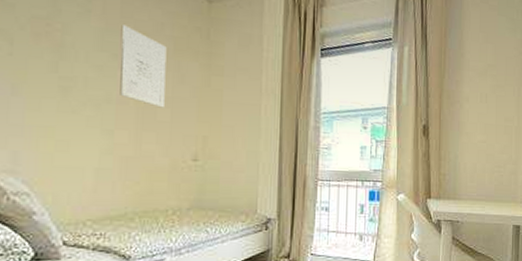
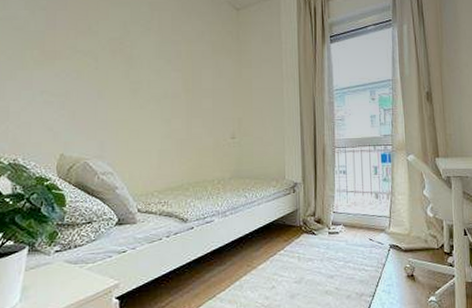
wall art: present [120,25,167,108] -> none [172,36,207,98]

